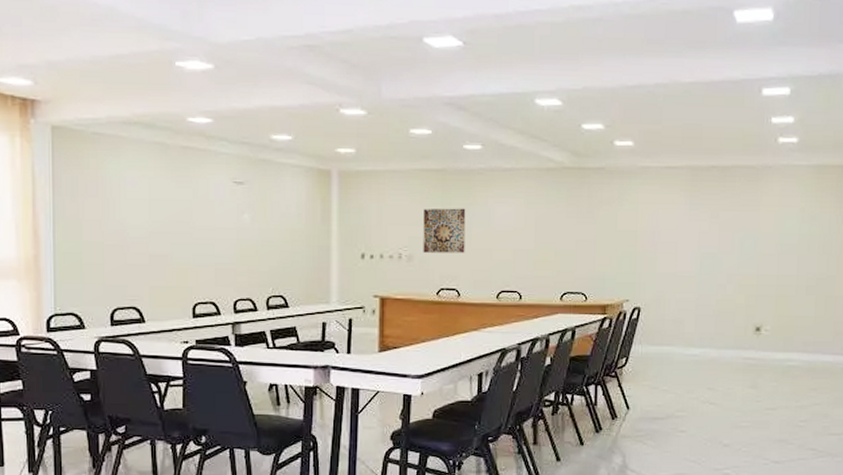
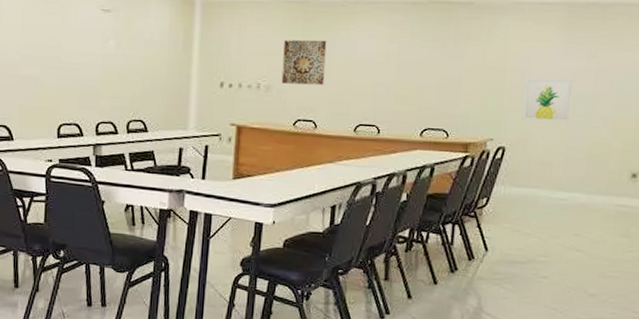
wall art: none [655,239,698,281] -> present [522,78,572,122]

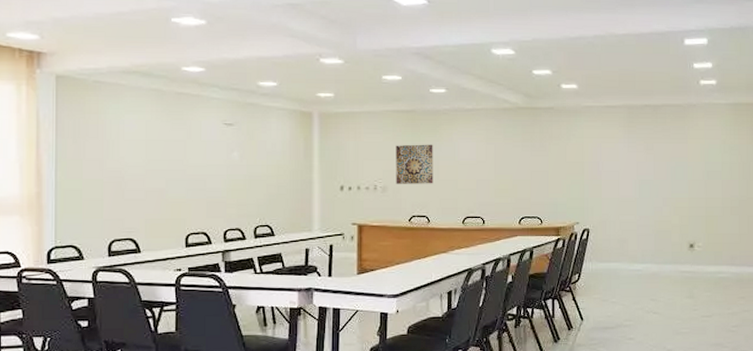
wall art: present [522,78,572,122] -> none [601,168,637,205]

